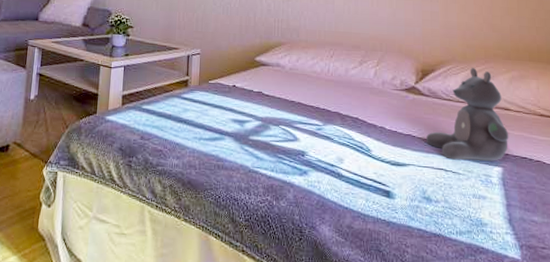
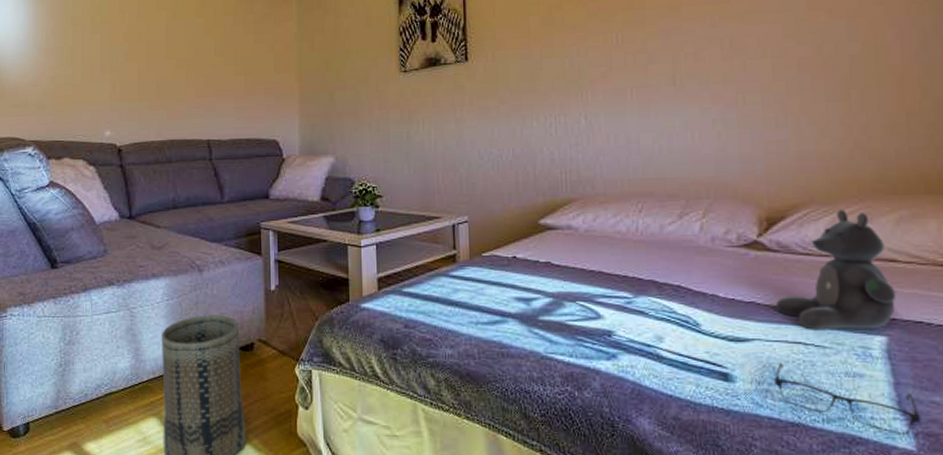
eyeglasses: none [423,183,524,246] -> present [774,361,921,434]

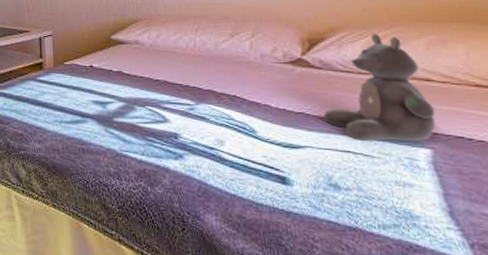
eyeglasses: present [774,361,921,434] -> none [328,168,475,245]

